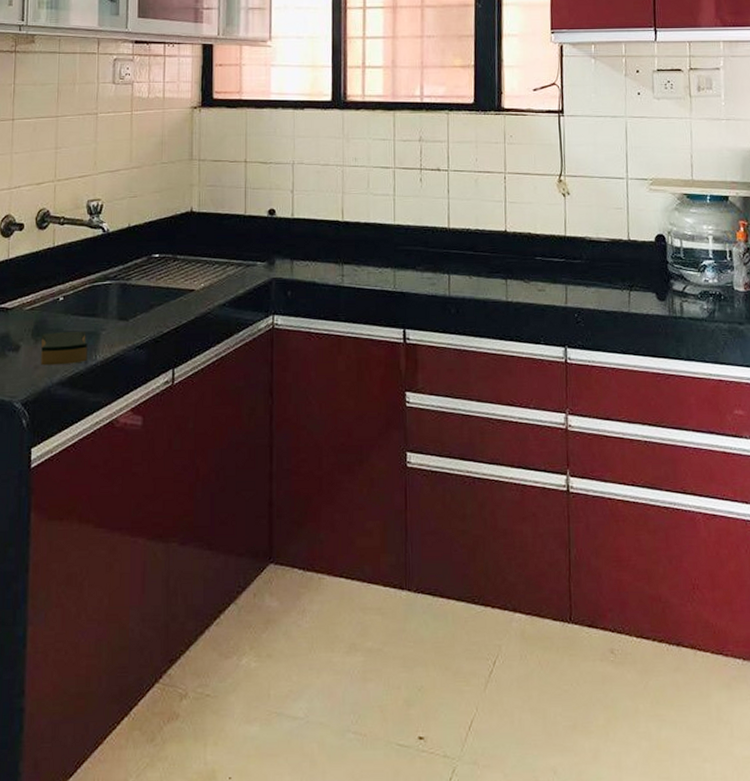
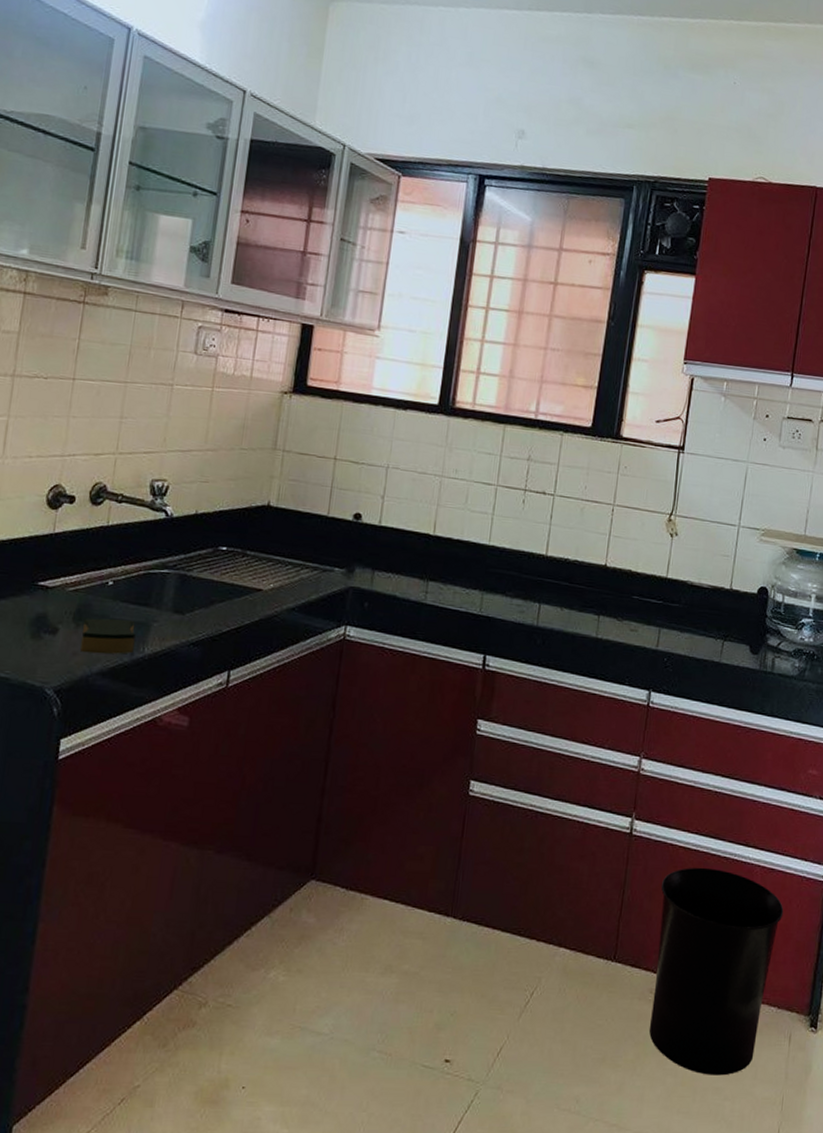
waste bin: none [605,519,733,736] -> present [649,867,784,1076]

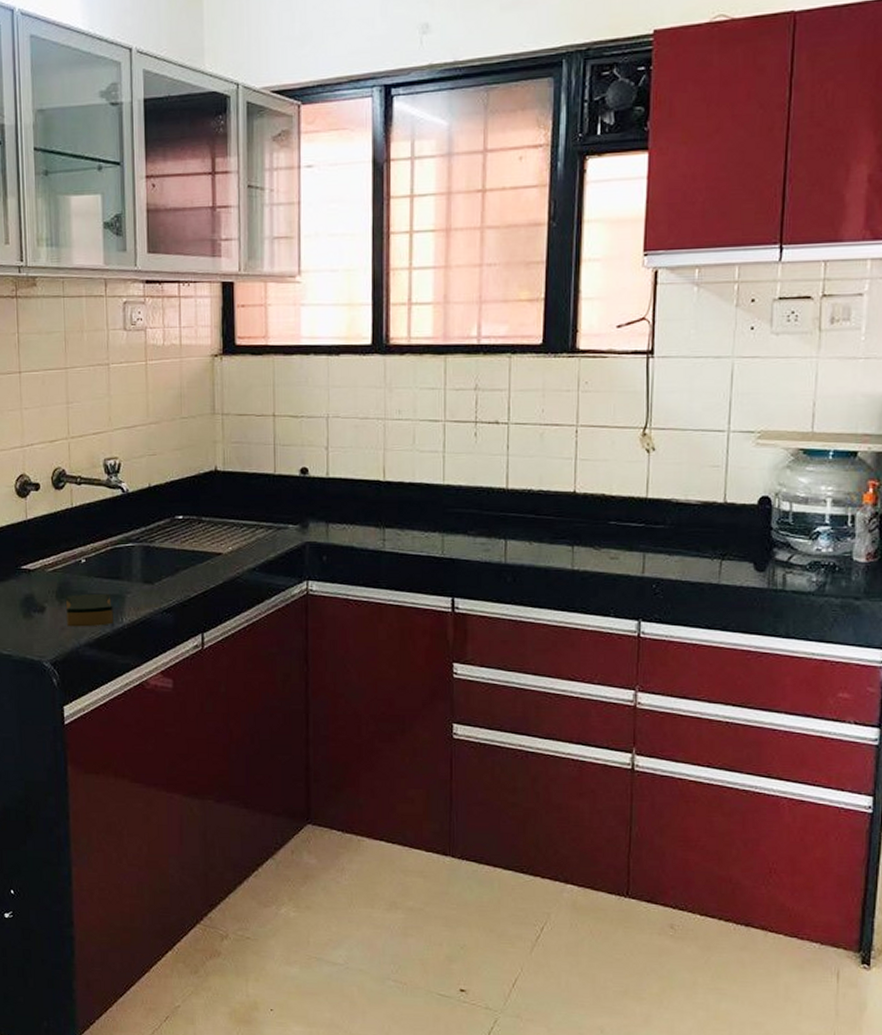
waste bin: present [649,867,784,1076] -> none [672,801,820,1011]

